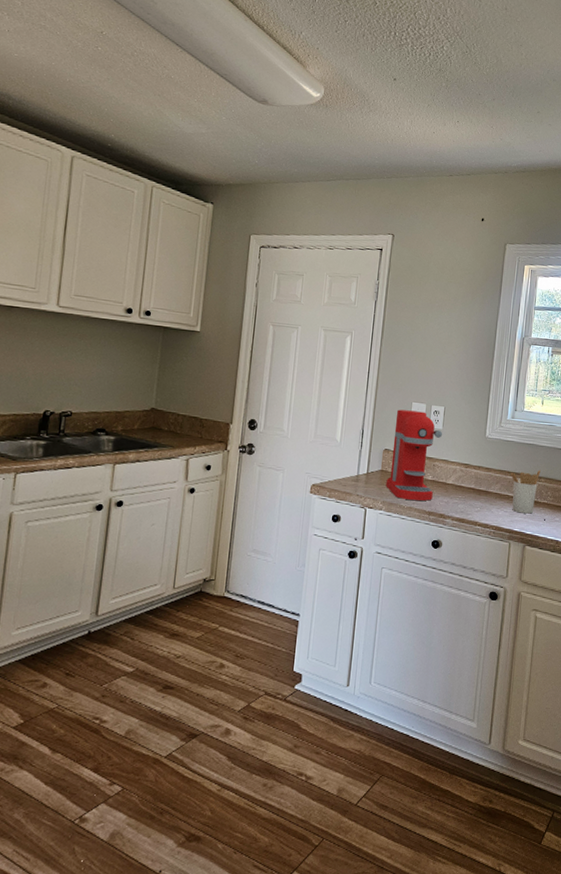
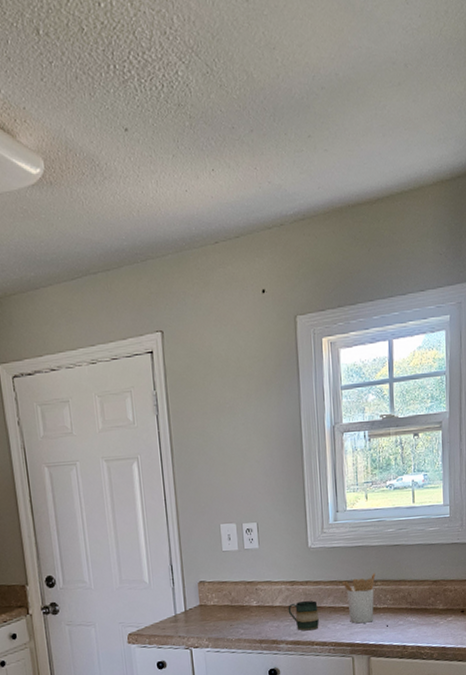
coffee maker: present [385,409,443,501] -> none [204,532,261,632]
mug: none [458,483,486,512] -> present [288,600,319,631]

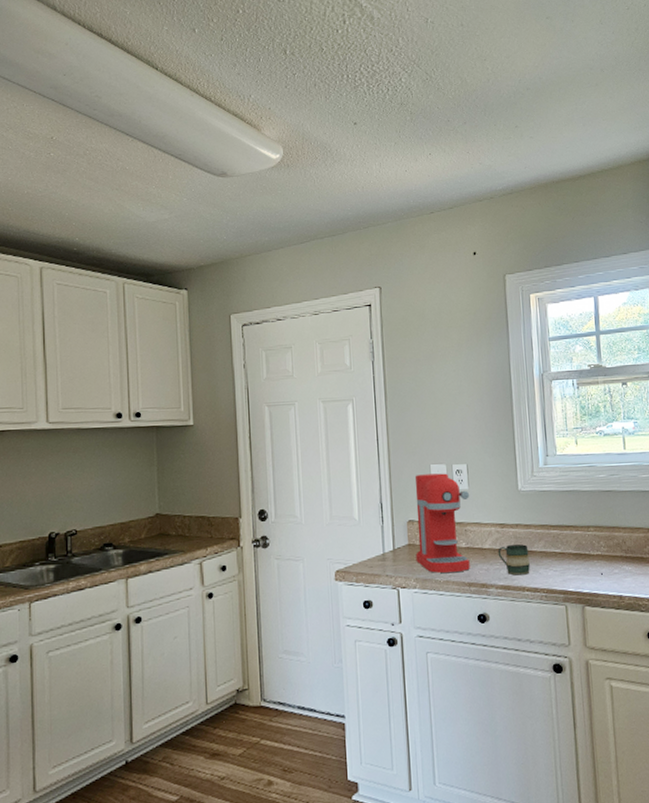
coffee maker: none [204,532,261,632] -> present [414,473,470,573]
utensil holder: present [341,572,376,624] -> none [552,518,588,571]

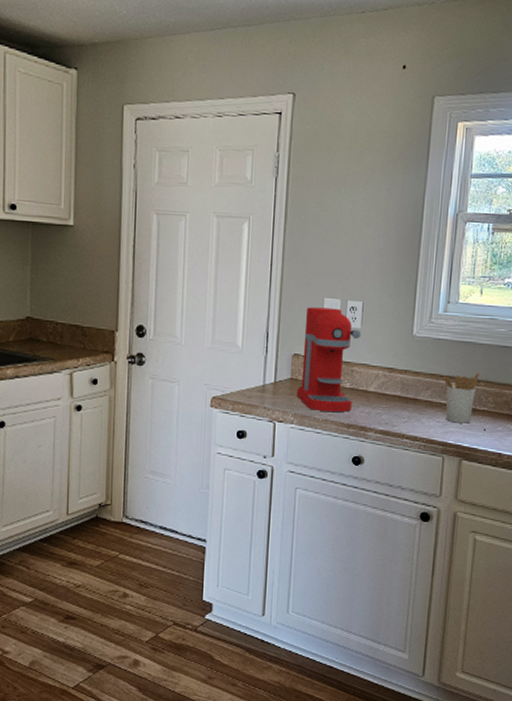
mug: present [497,544,530,576] -> none [382,390,414,422]
utensil holder: none [552,518,588,571] -> present [442,372,480,424]

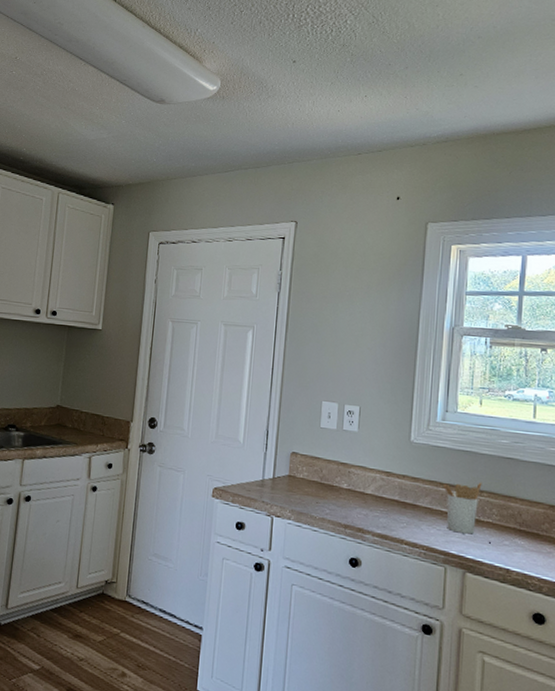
coffee maker: present [296,307,362,412] -> none [294,409,359,512]

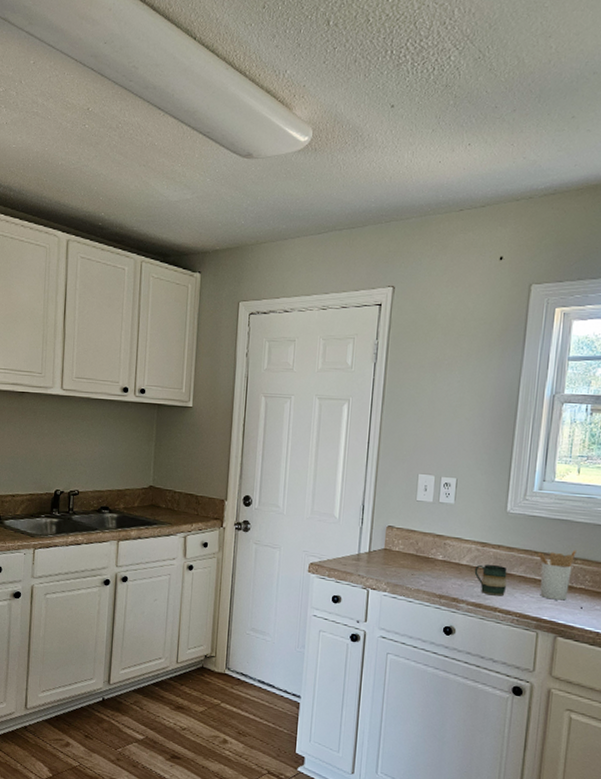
mug: none [379,494,413,528] -> present [474,564,508,596]

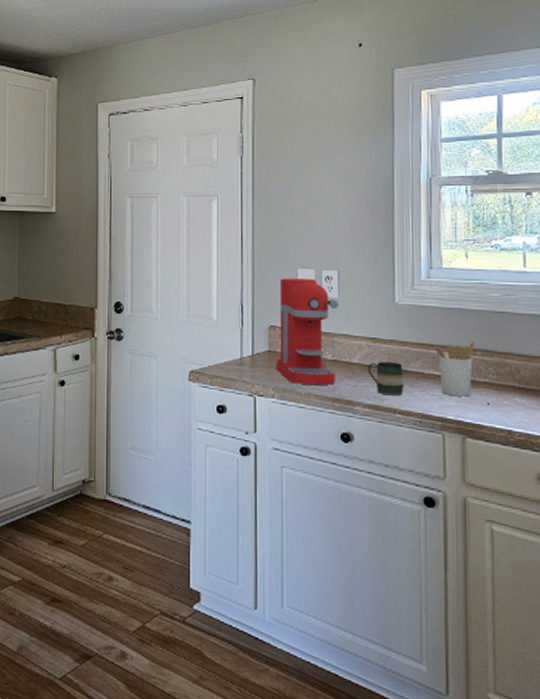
coffee maker: none [390,482,455,583] -> present [276,278,340,385]

